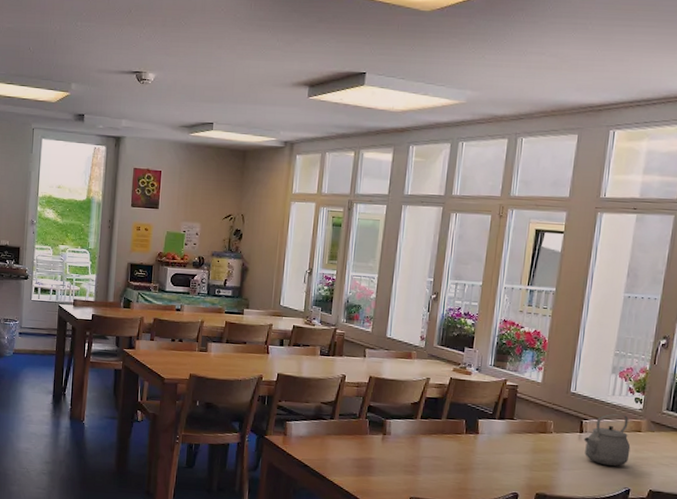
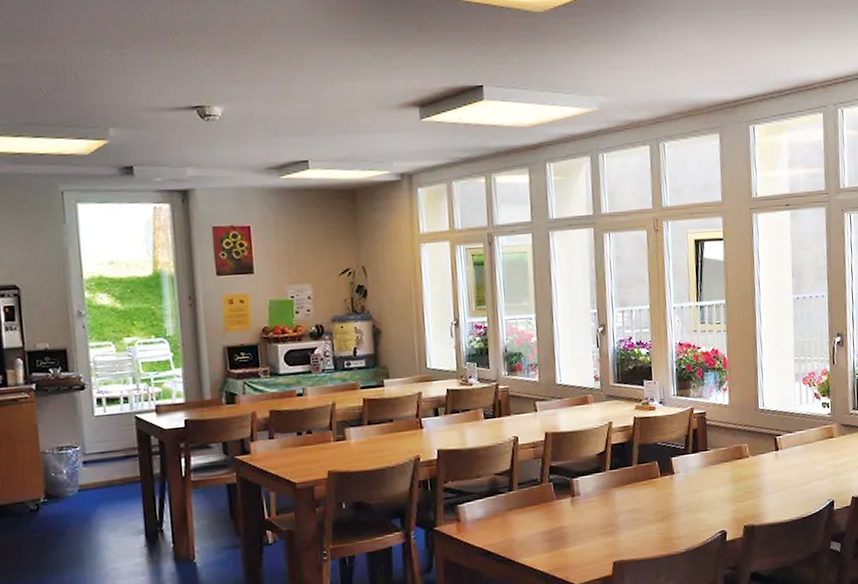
tea kettle: present [584,413,631,467] -> none [781,422,827,481]

